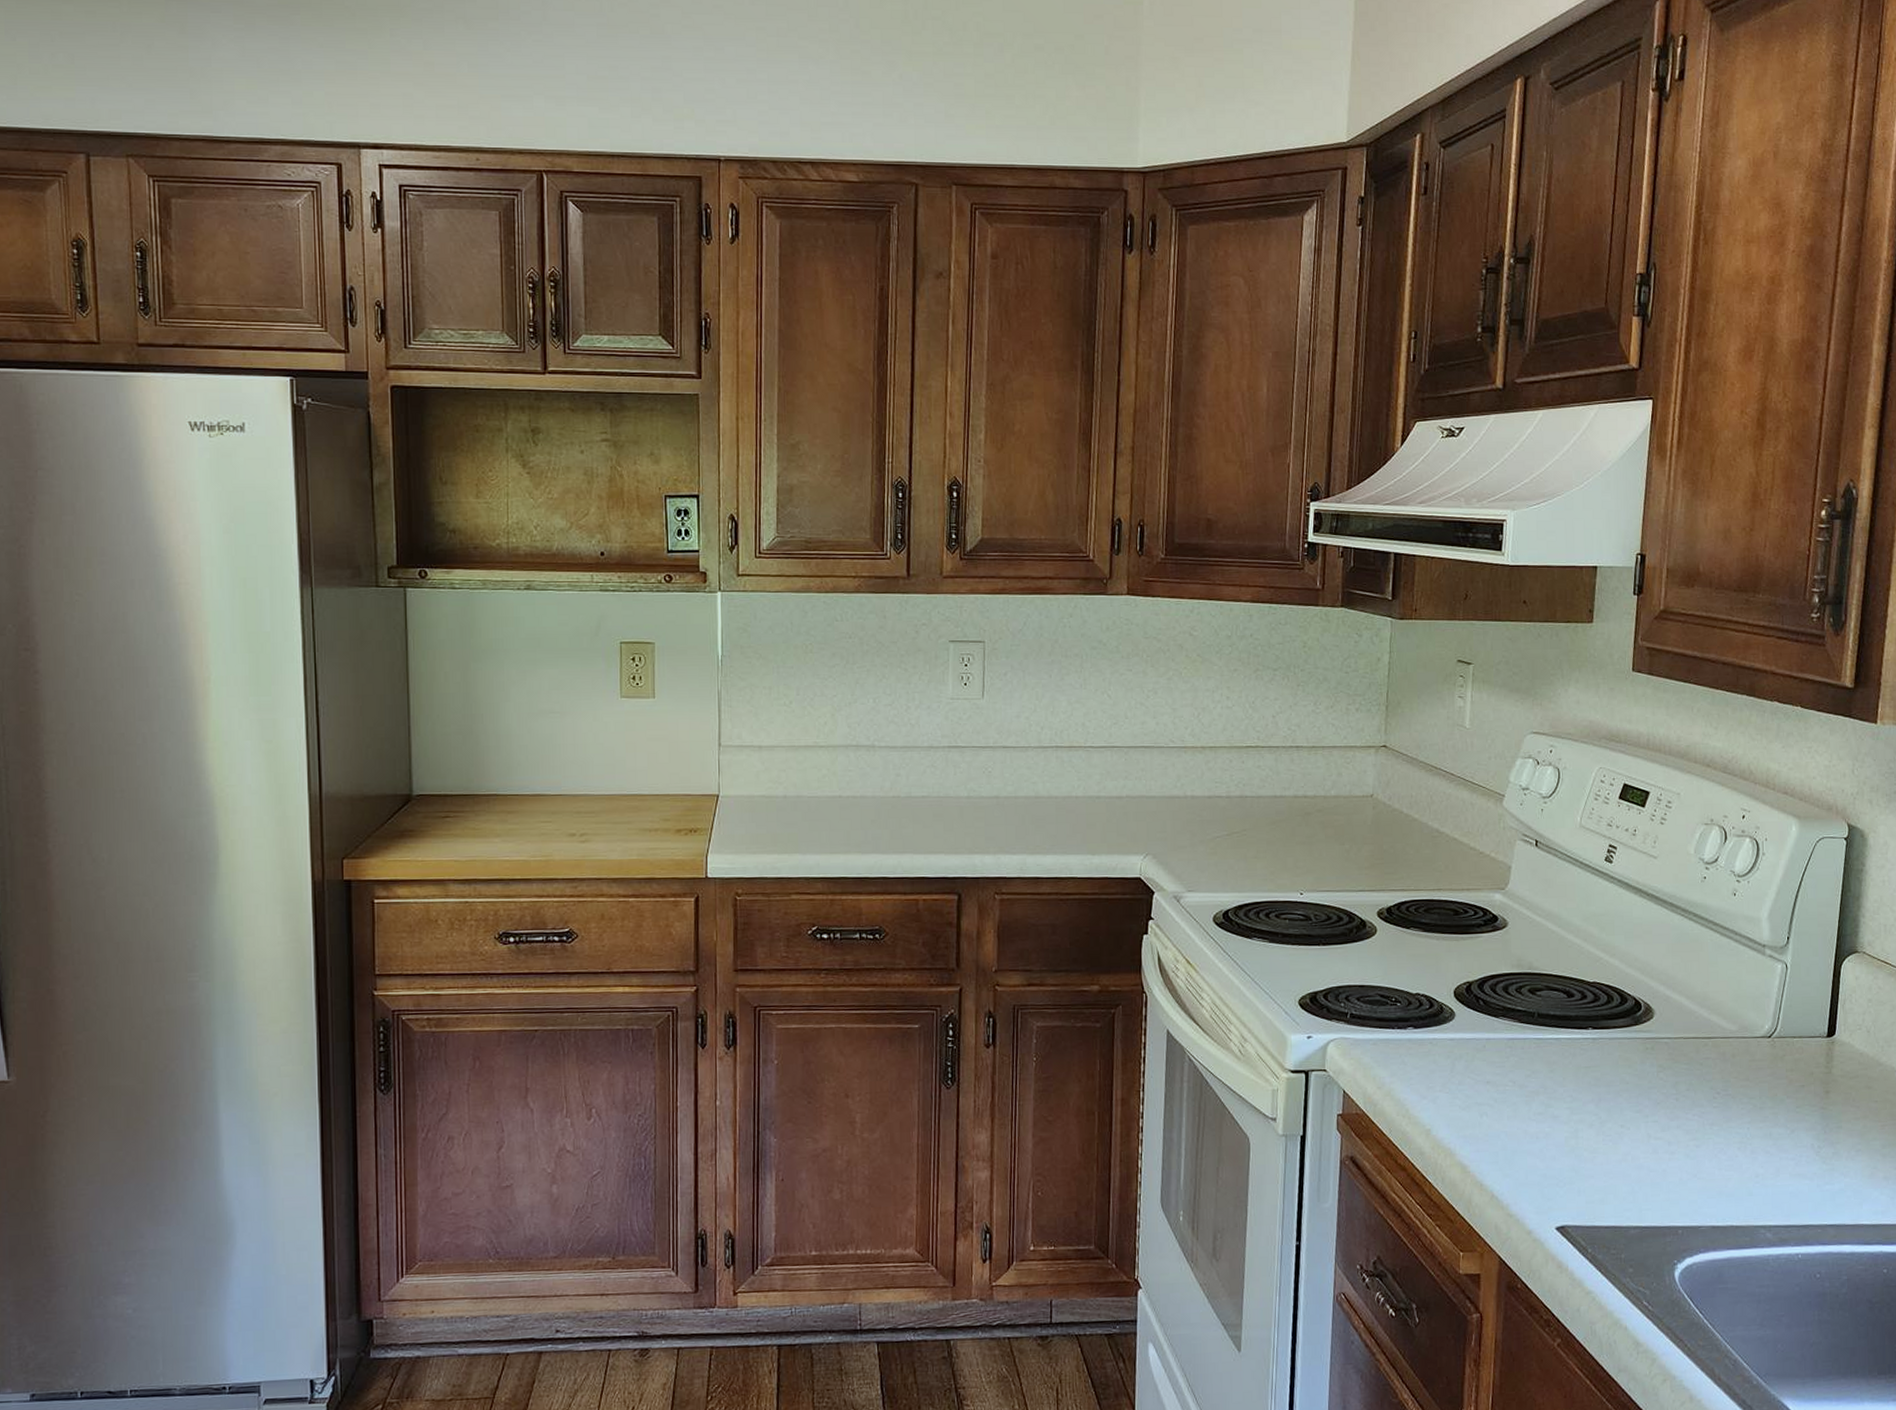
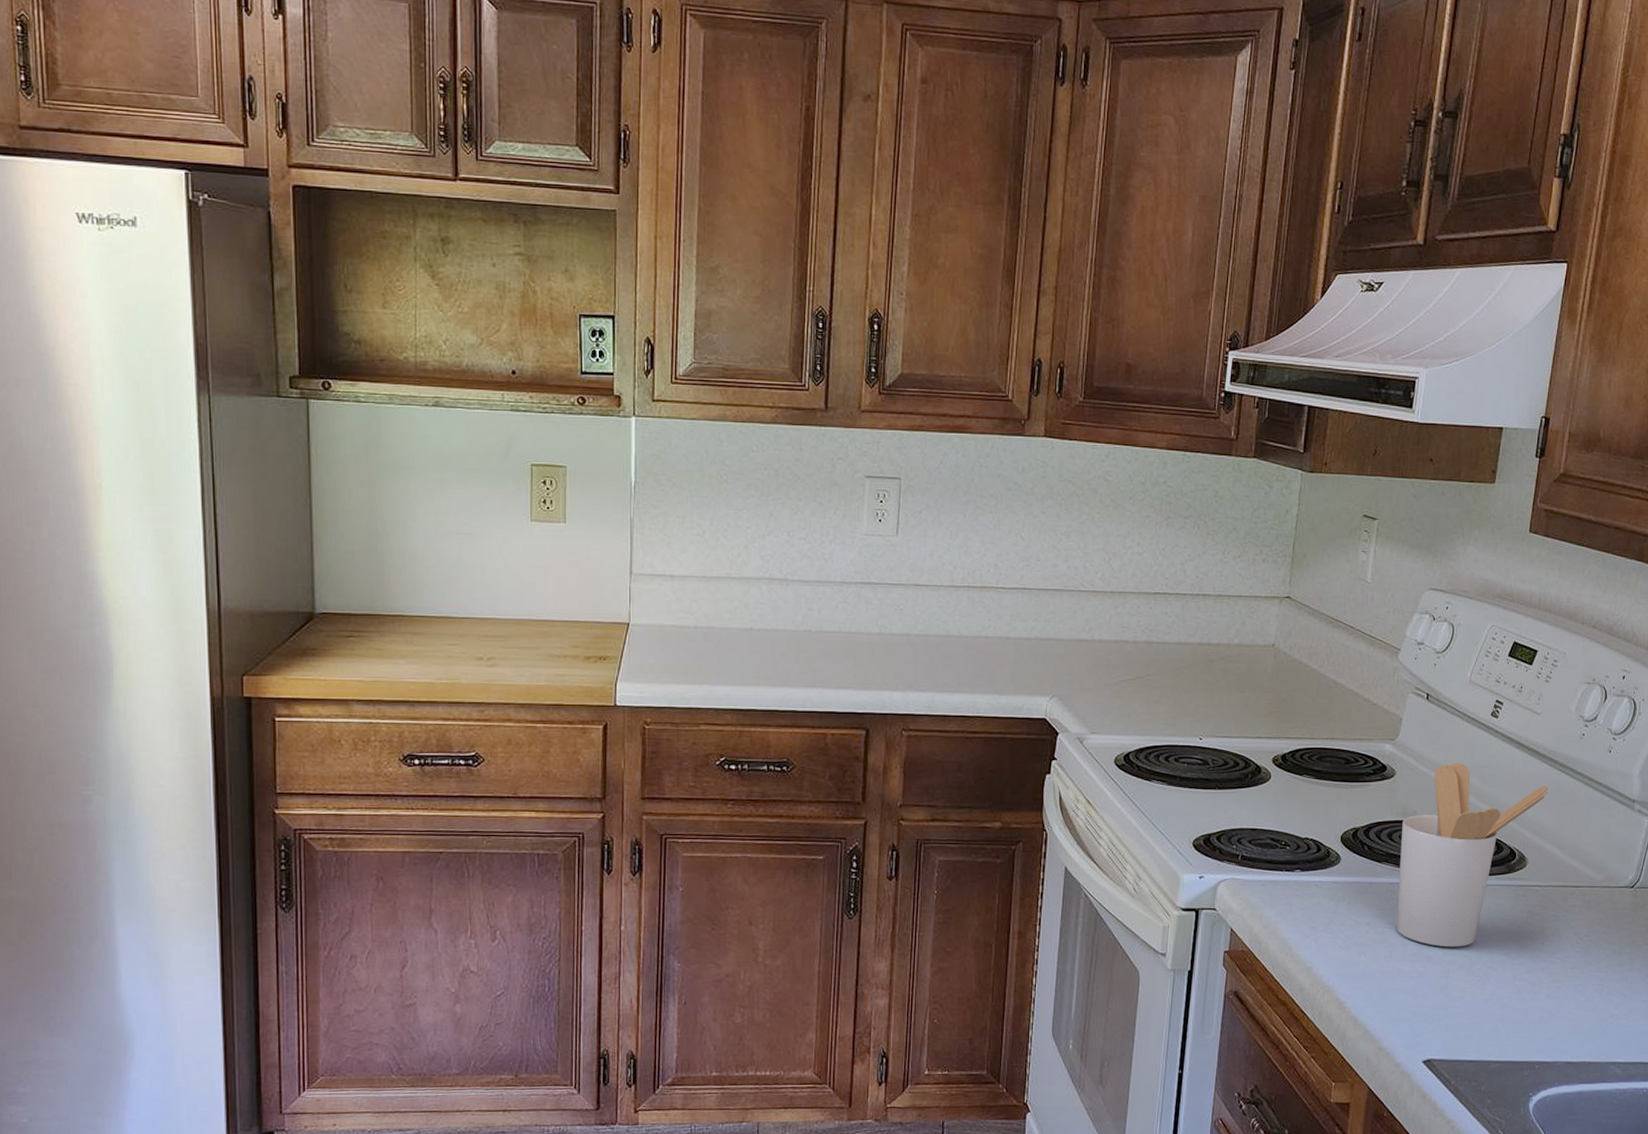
utensil holder: none [1517,911,1672,1106] -> present [1396,763,1549,948]

